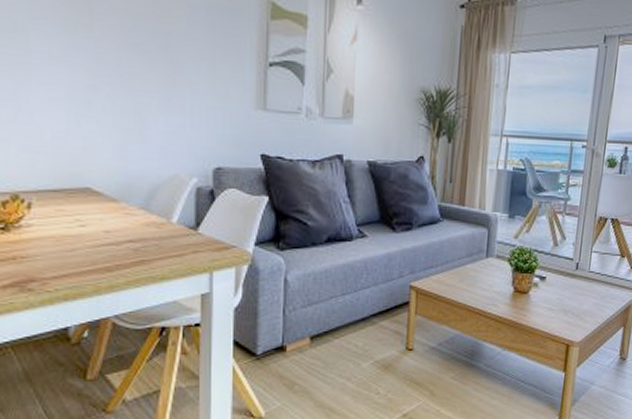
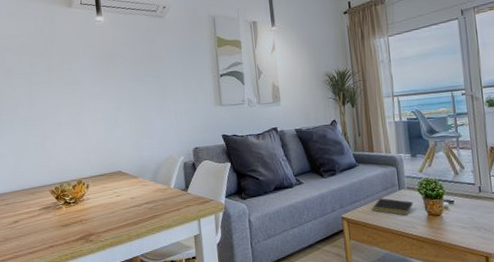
notepad: none [450,266,500,289] -> present [373,198,414,215]

